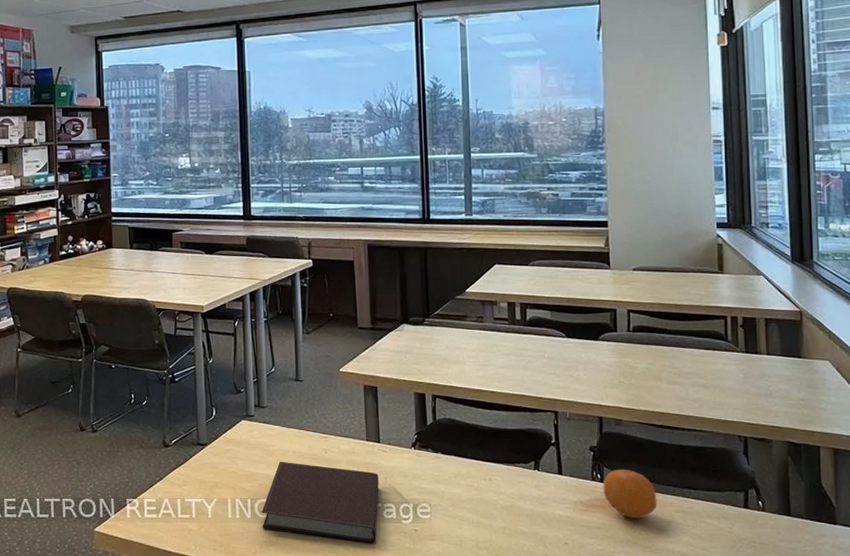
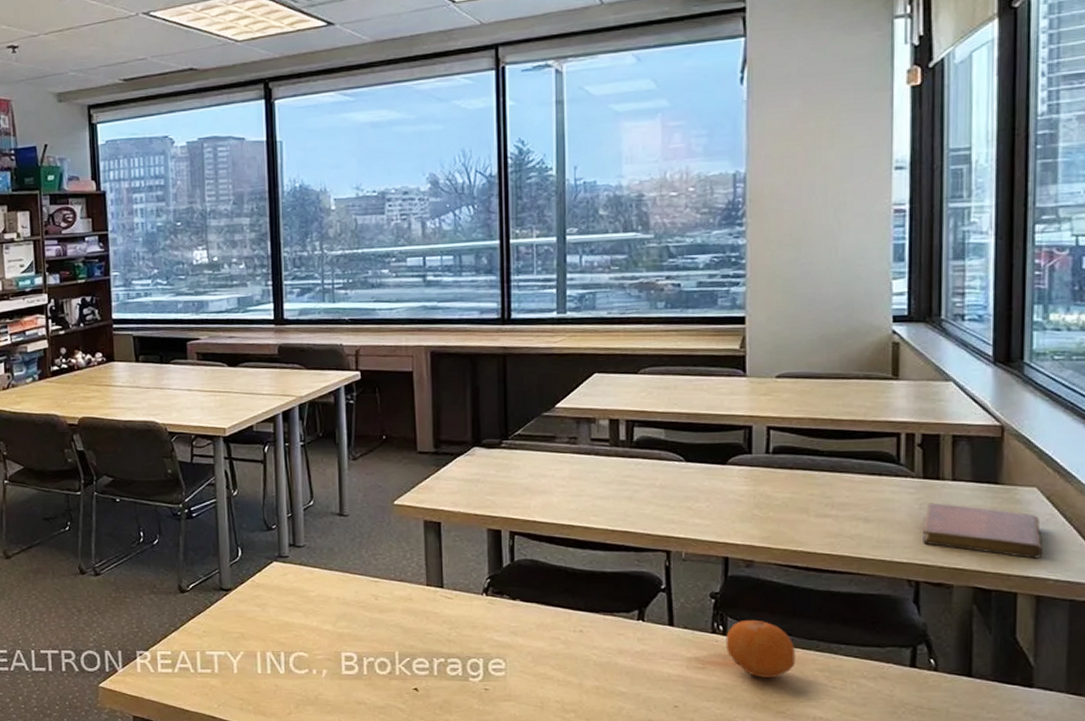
notebook: present [261,461,379,544] -> none [297,609,442,705]
notebook: none [748,372,837,418] -> present [923,502,1043,559]

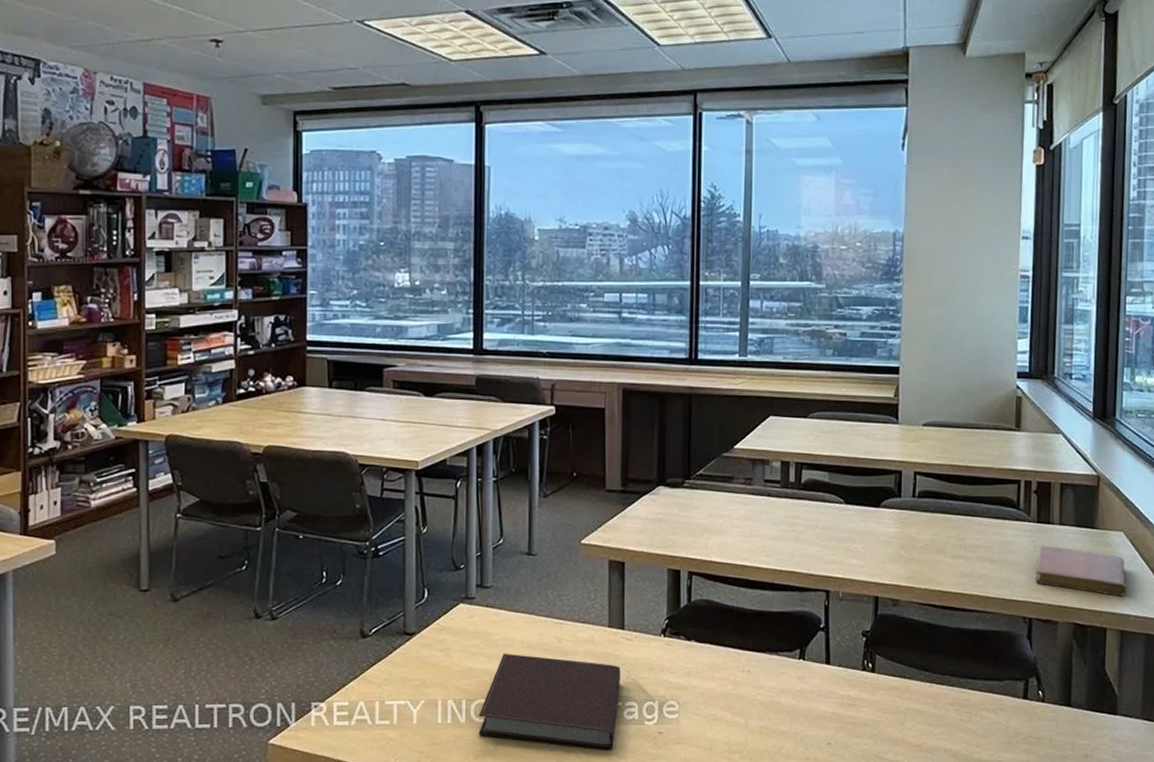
notebook: none [297,609,442,705] -> present [478,653,621,751]
fruit: present [725,619,796,678] -> none [873,656,932,713]

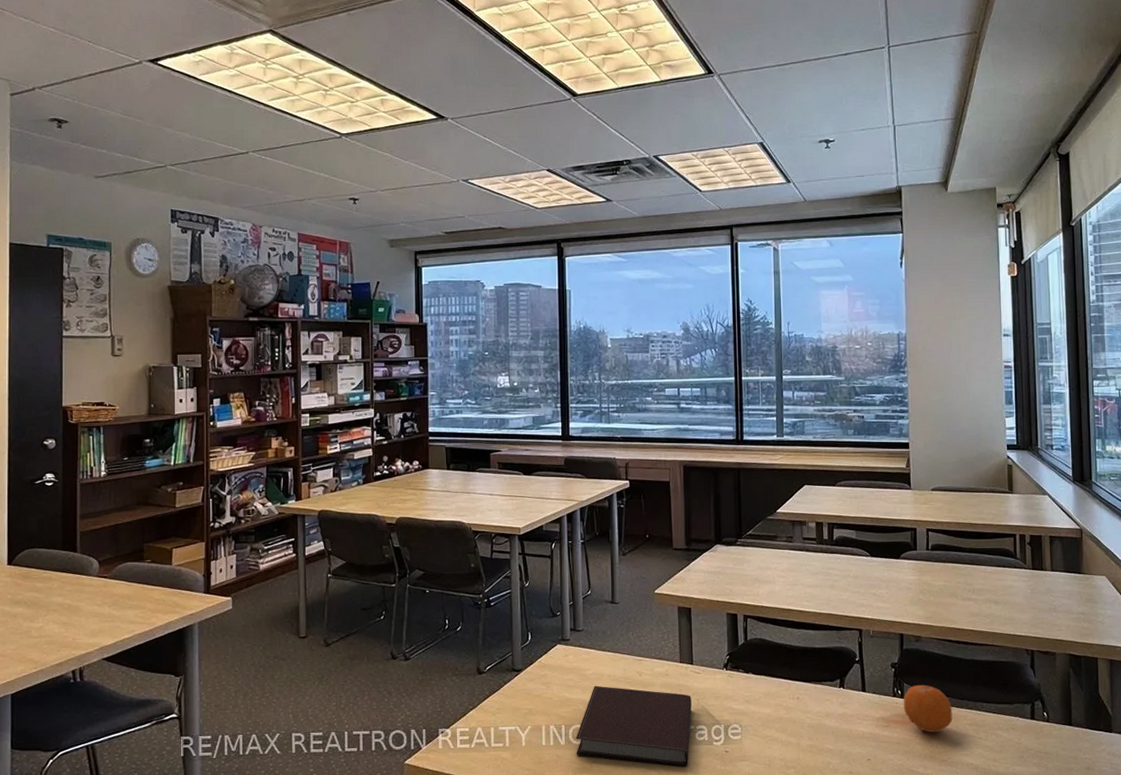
fruit: none [873,656,932,713] -> present [903,684,953,732]
notebook: present [1036,545,1127,597] -> none [1034,588,1112,631]

